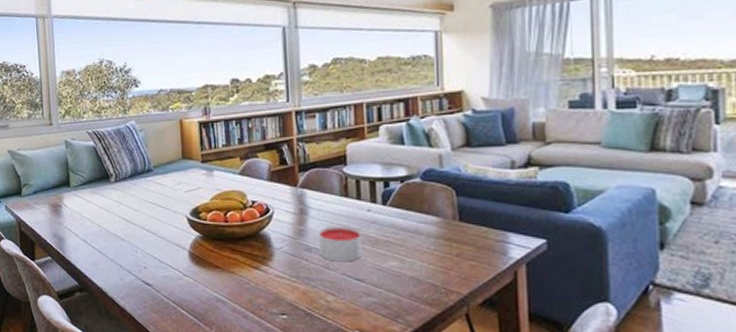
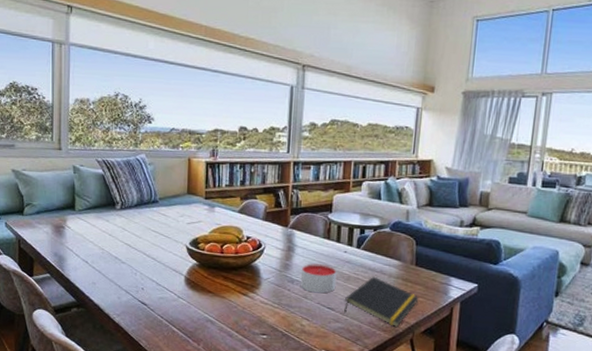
notepad: none [375,237,470,300] -> present [344,276,419,328]

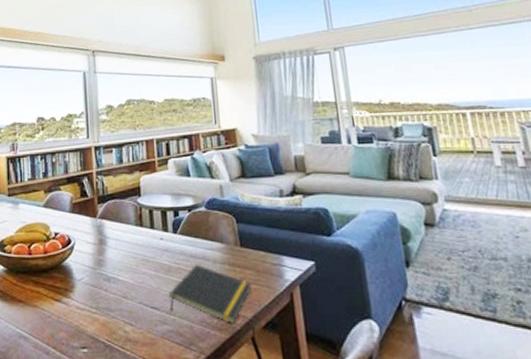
candle: present [300,263,337,294] -> none [116,256,157,291]

